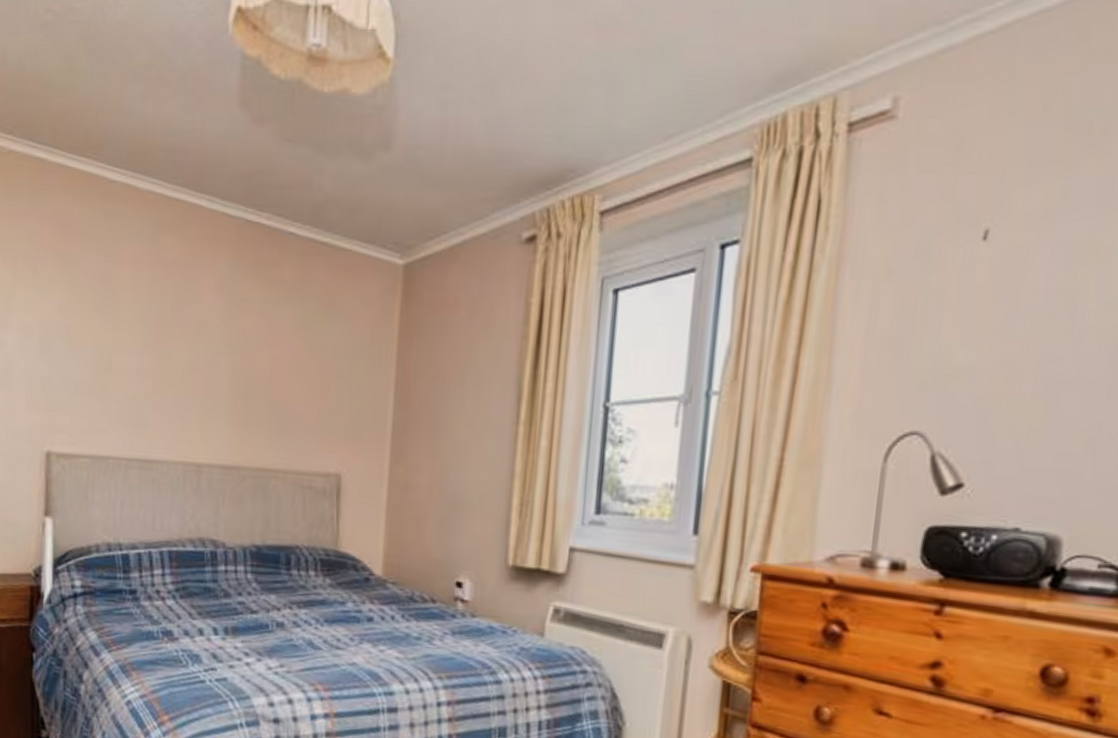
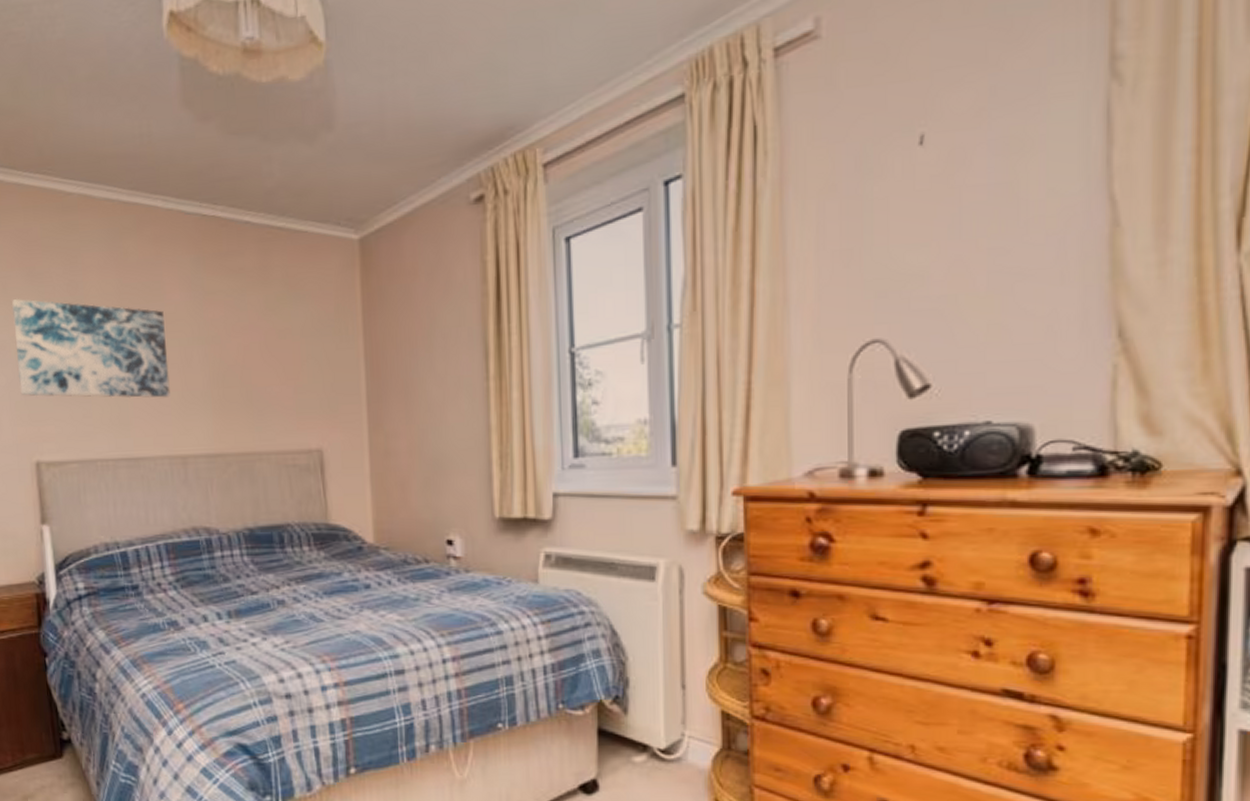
wall art: none [38,281,195,403] -> present [11,298,170,399]

